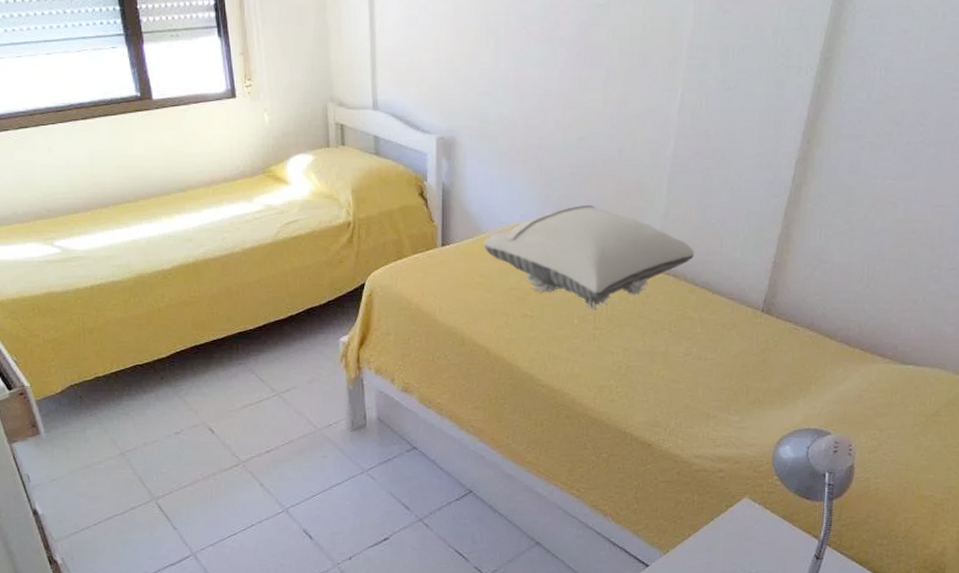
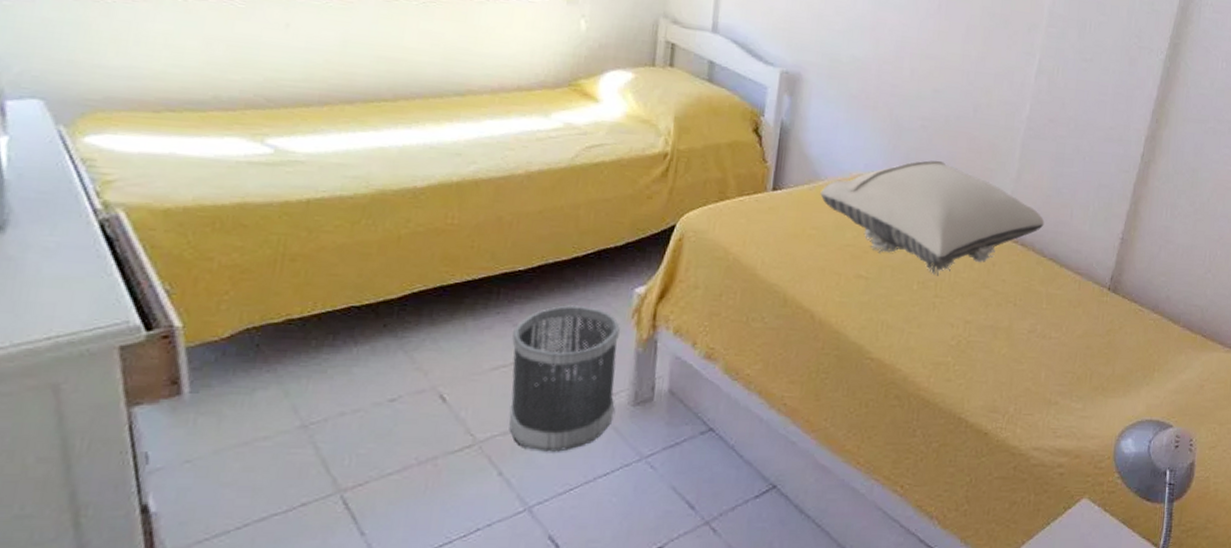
wastebasket: none [253,355,338,468] -> present [508,305,620,452]

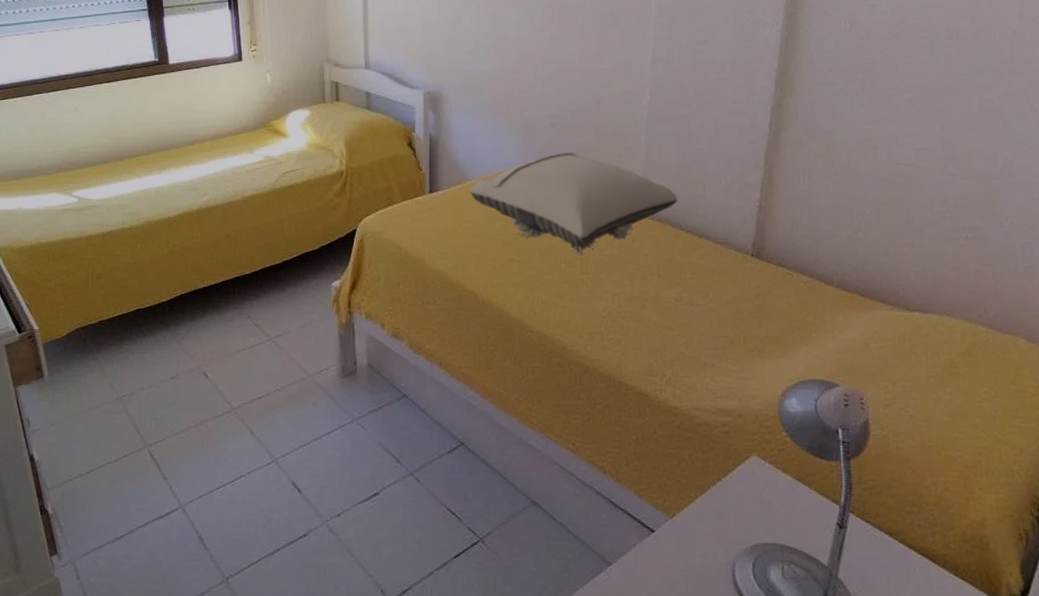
wastebasket: present [508,305,620,452] -> none [248,299,328,416]

